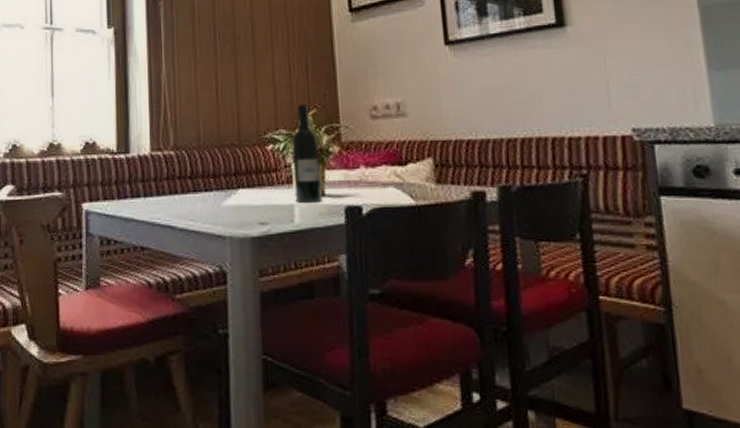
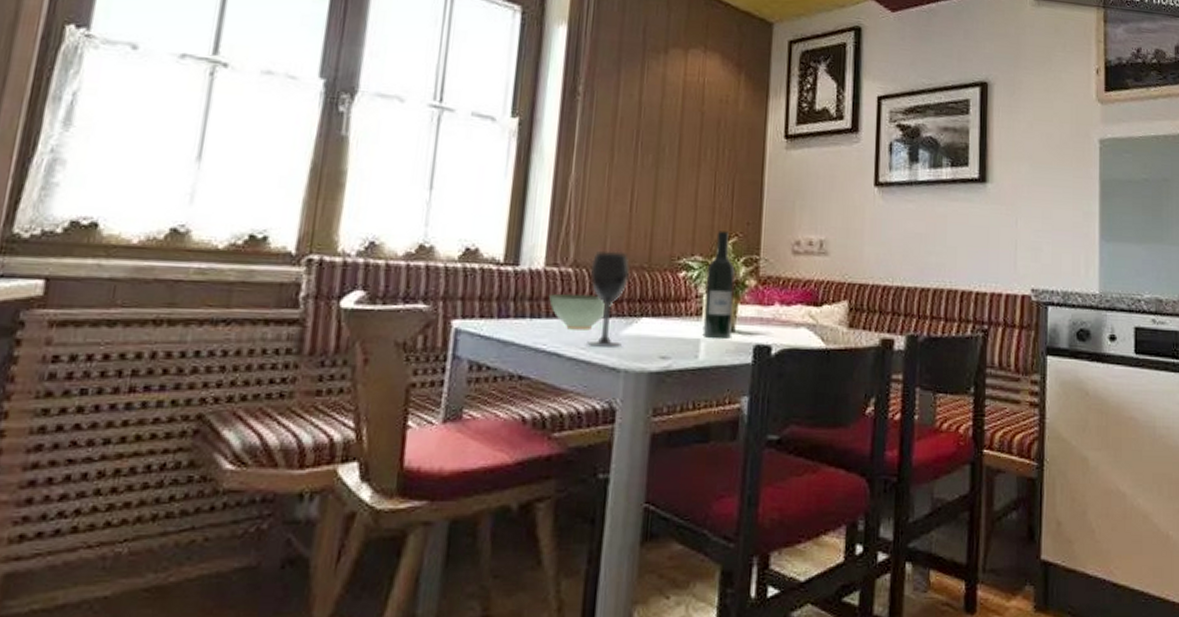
bowl: none [156,172,212,205] -> present [548,293,613,331]
wine glass: none [189,132,224,218] -> present [587,251,630,347]

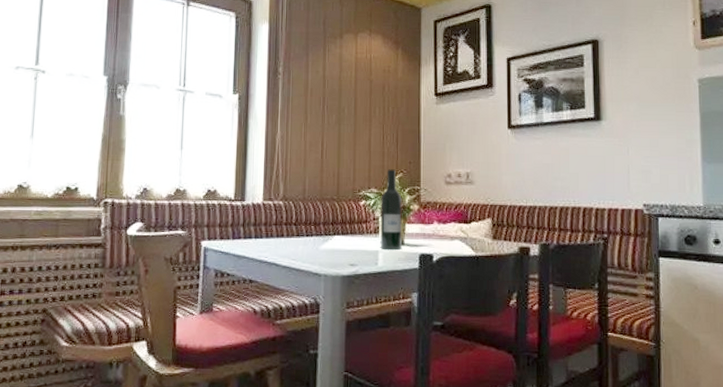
bowl: present [548,293,613,331] -> none [267,220,313,246]
wine glass: present [587,251,630,347] -> none [295,188,324,258]

